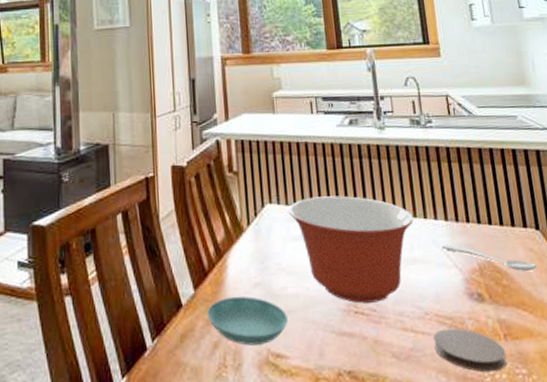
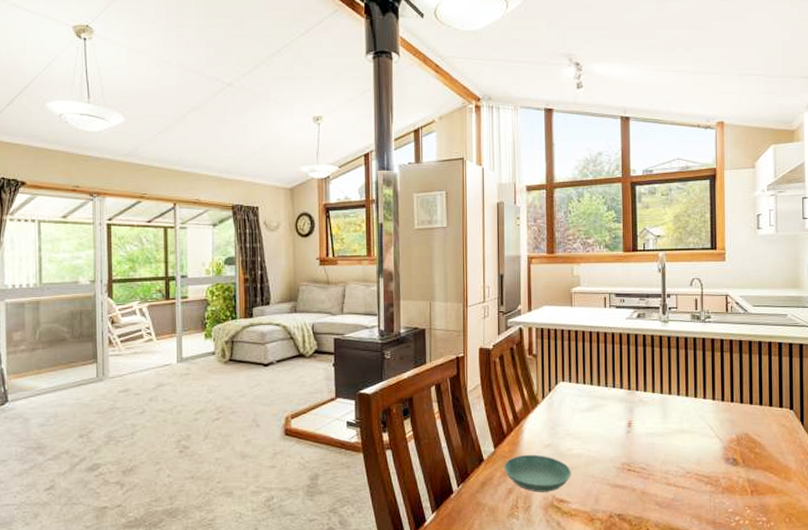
mixing bowl: present [288,195,414,304] -> none [578,377,685,463]
coaster: present [433,328,507,373] -> none [691,484,751,519]
spoon: present [442,244,538,271] -> none [707,419,787,442]

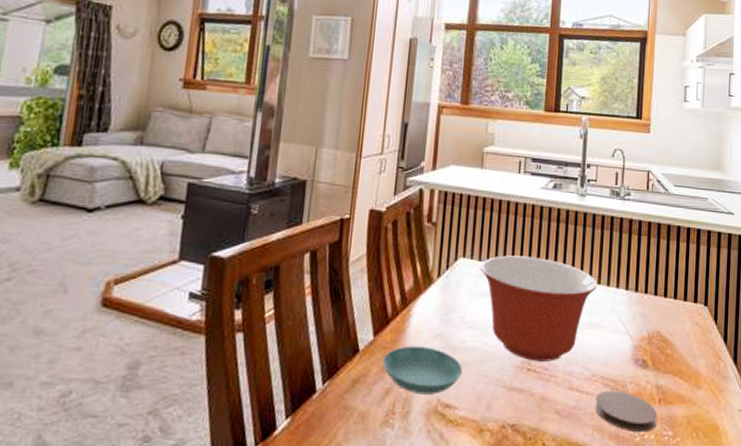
mixing bowl: none [578,377,685,463] -> present [480,255,598,361]
coaster: none [691,484,751,519] -> present [595,390,658,433]

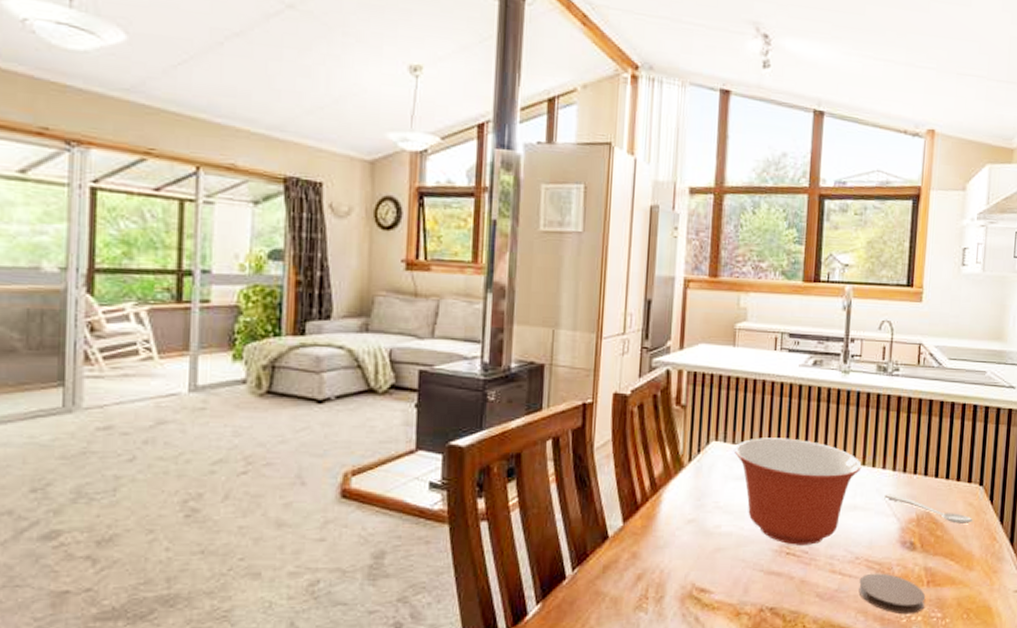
saucer: present [383,345,462,394] -> none [633,531,717,579]
spoon: none [618,312,700,342] -> present [884,494,973,524]

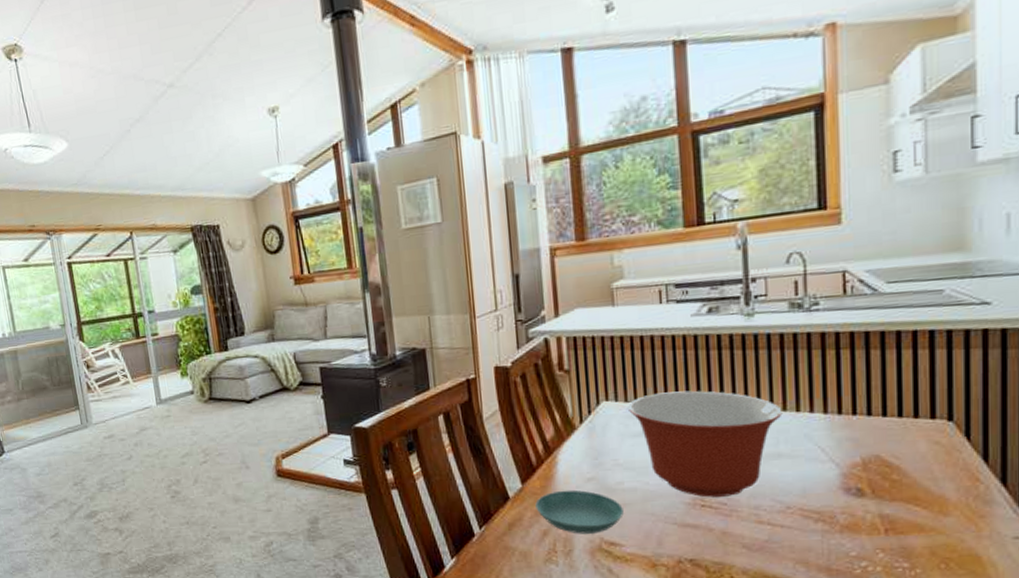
saucer: none [633,531,717,579] -> present [535,489,624,534]
coaster: present [858,573,926,615] -> none [794,522,885,565]
spoon: present [884,494,973,524] -> none [816,438,943,465]

